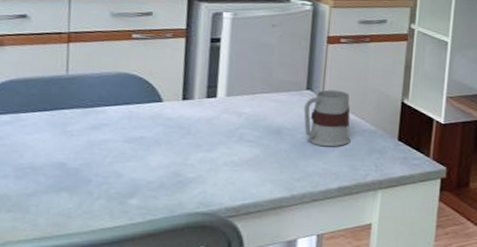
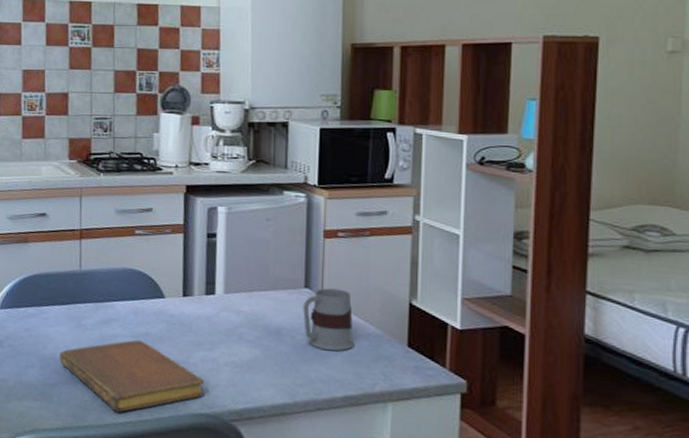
notebook: none [38,144,201,218] -> present [59,339,204,413]

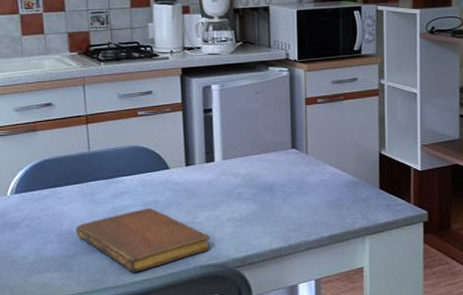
mug: present [303,288,355,352] -> none [291,147,336,199]

